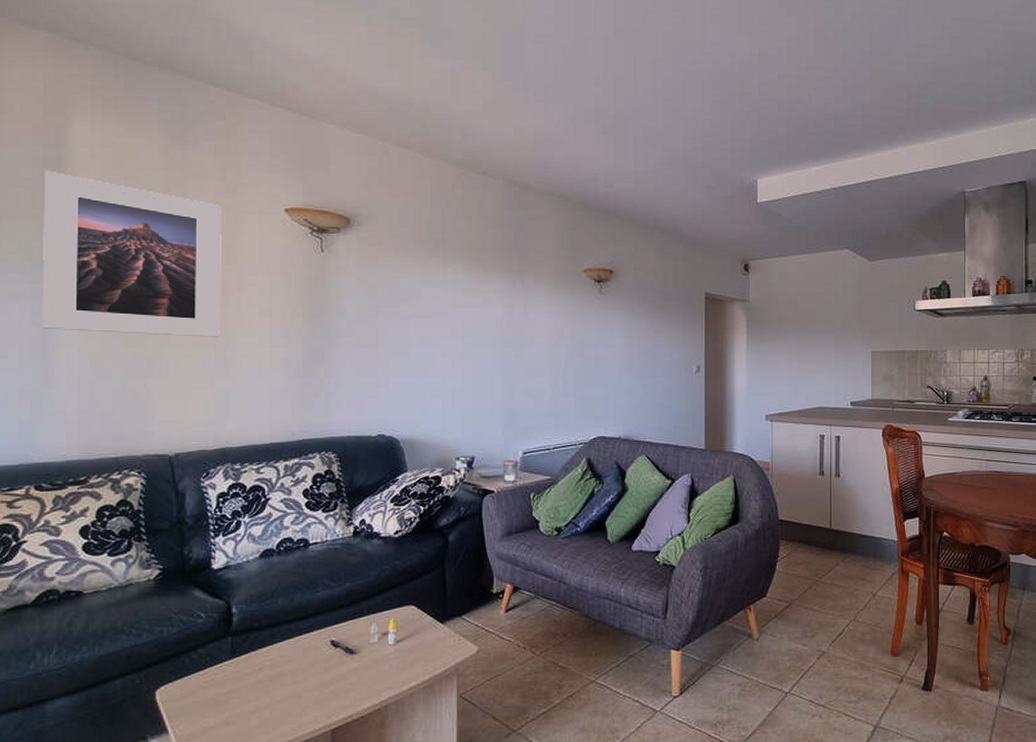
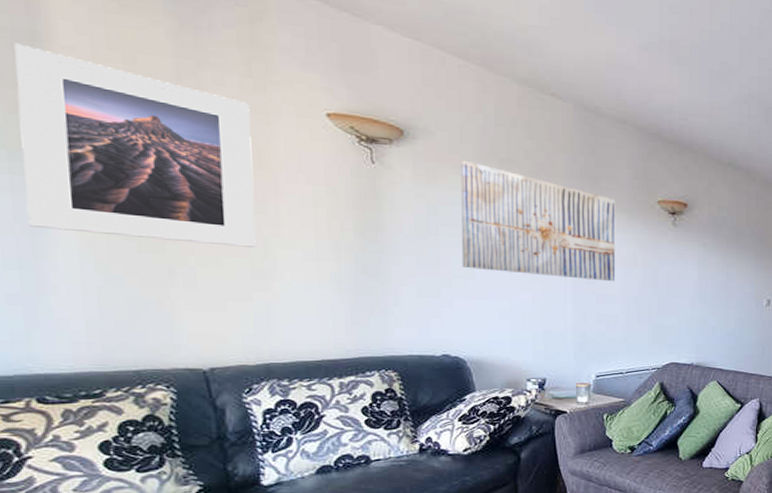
wall art: none [398,242,543,354] -> present [460,160,616,282]

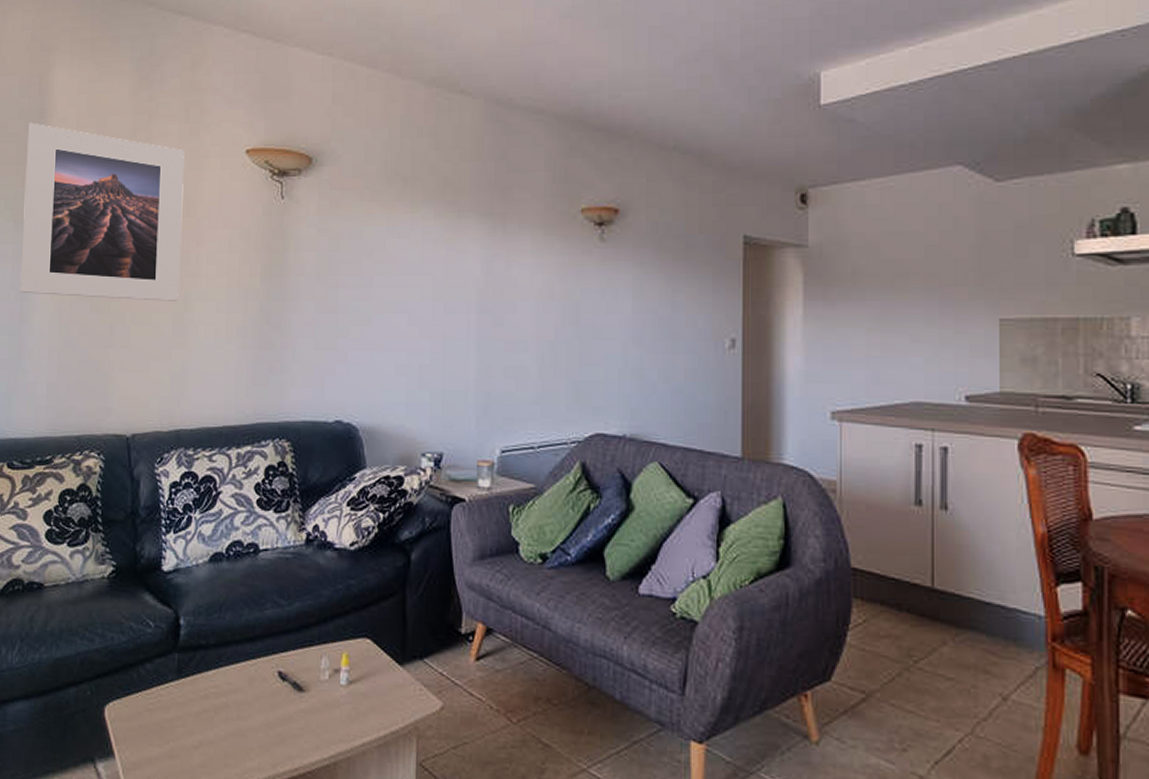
wall art: present [460,160,616,282] -> none [359,183,529,322]

